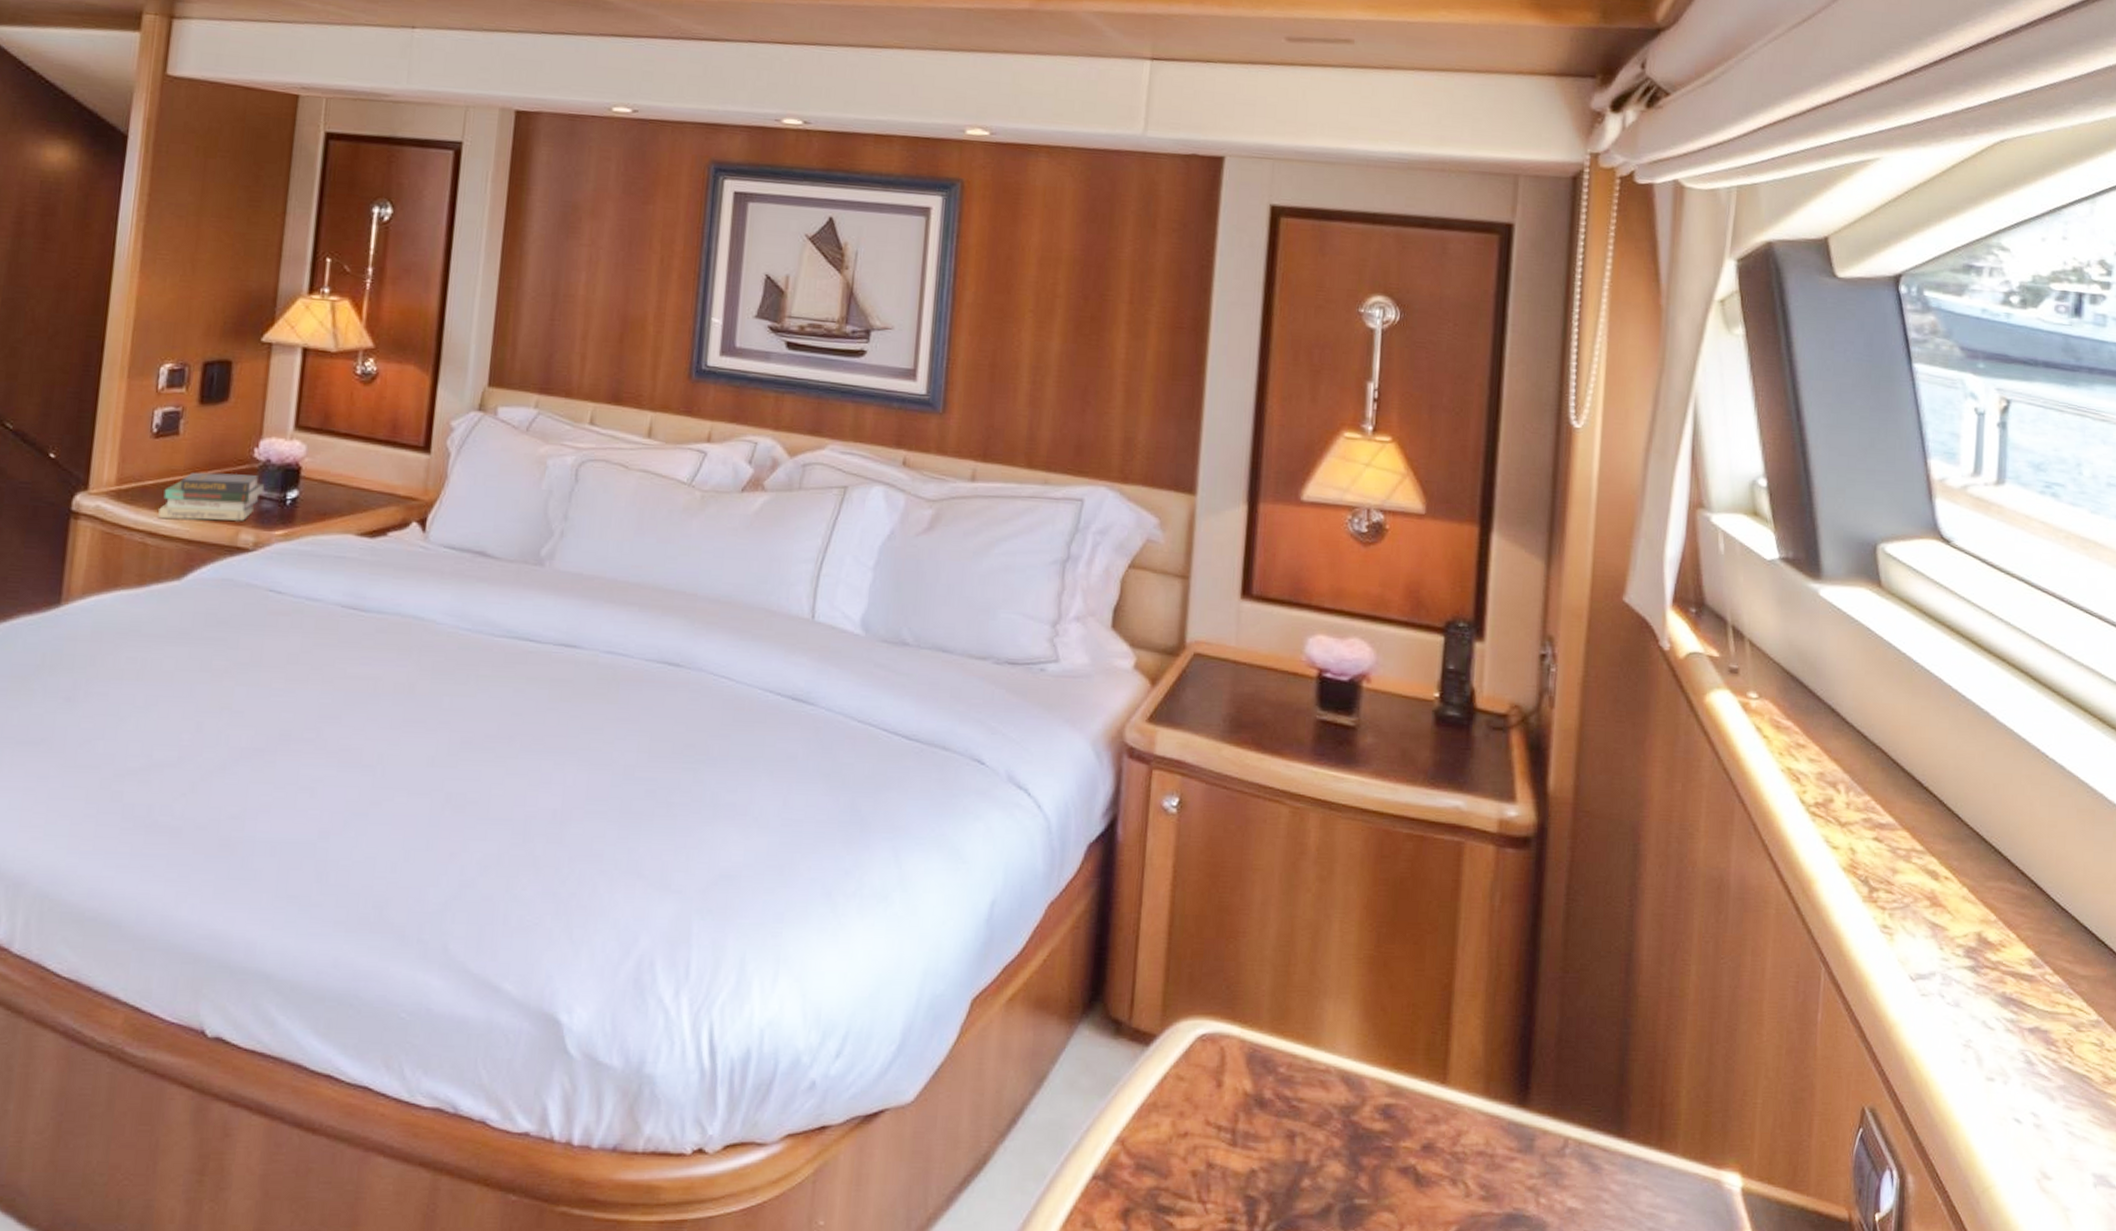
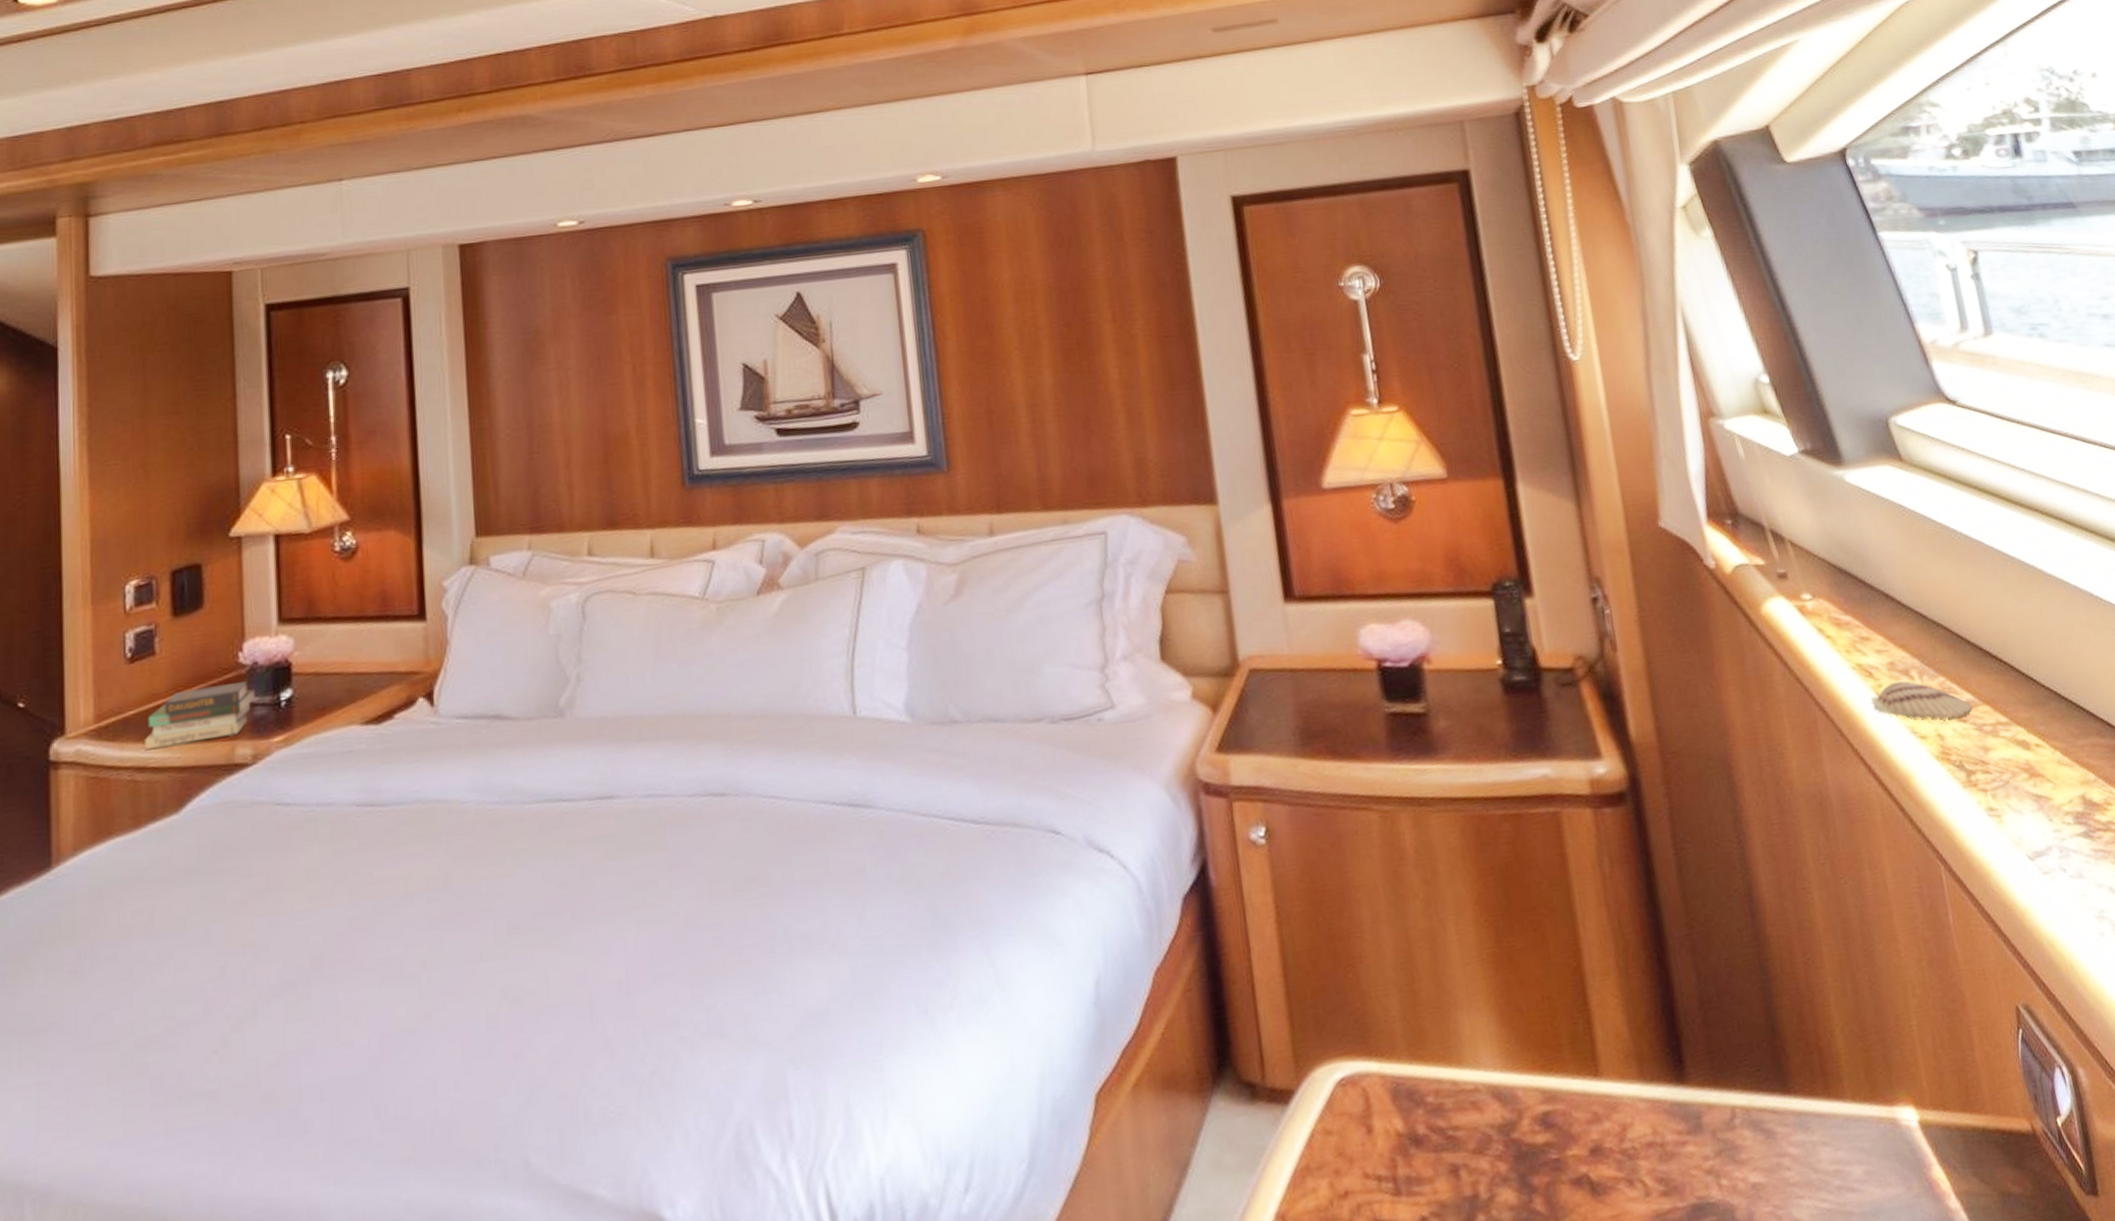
seashell: none [1792,792,1891,837] -> present [1870,681,1973,719]

